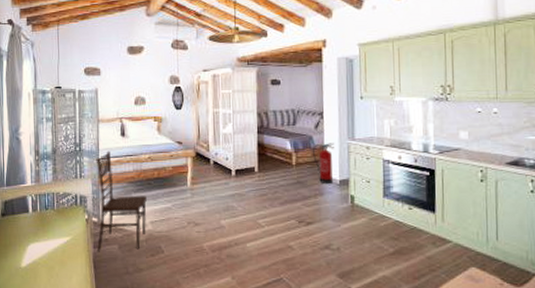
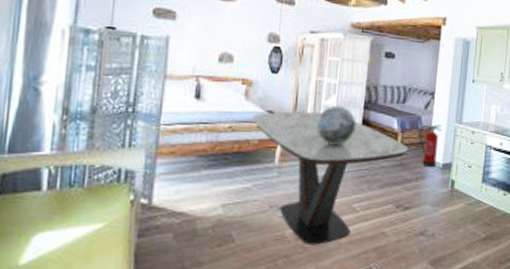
dining chair: present [96,150,147,252] -> none [143,115,220,243]
dining table: none [166,139,304,257] -> present [253,111,409,245]
decorative sphere: none [218,132,253,168] -> present [316,105,357,146]

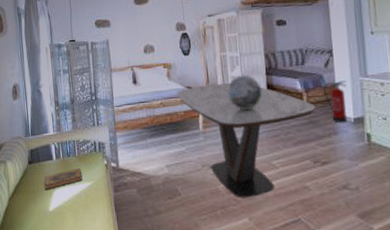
hardback book: none [16,203,90,235] -> present [44,167,83,191]

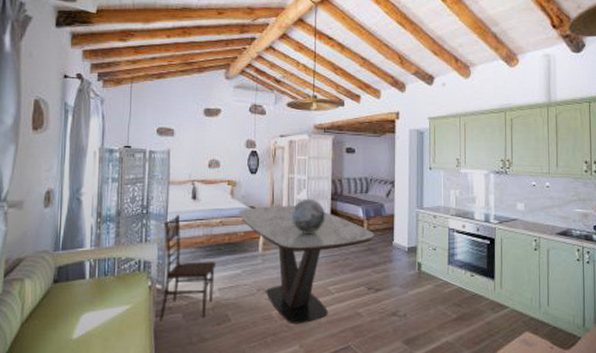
hardback book: present [44,167,83,191] -> none [70,288,120,315]
dining chair: none [111,98,163,196] -> present [160,214,216,321]
fire extinguisher: present [324,80,347,123] -> none [384,211,404,252]

